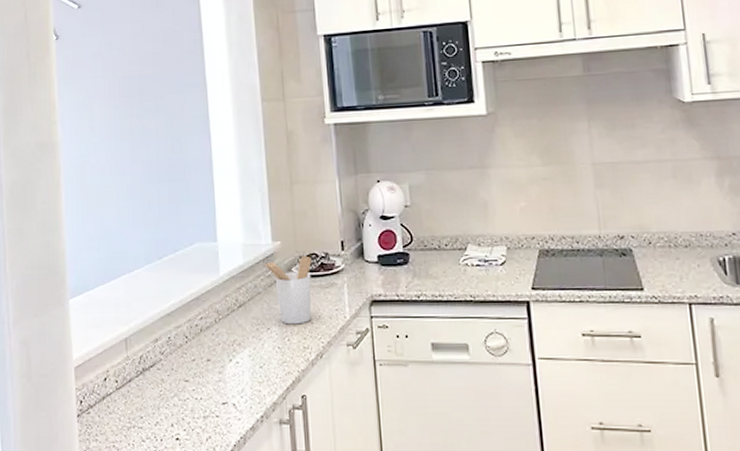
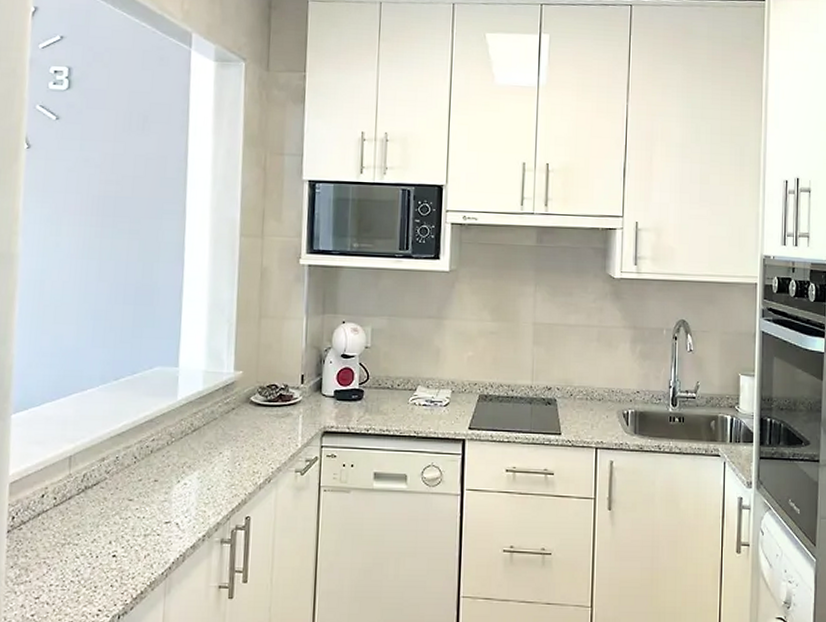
utensil holder: present [263,256,312,325] -> none [222,387,271,450]

